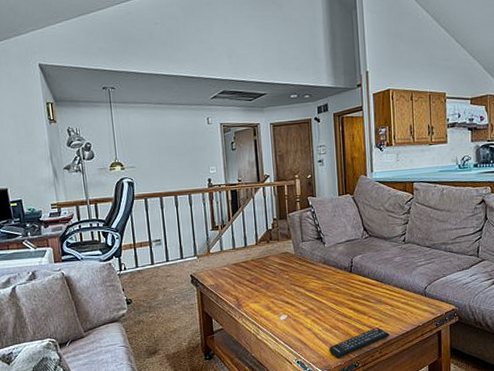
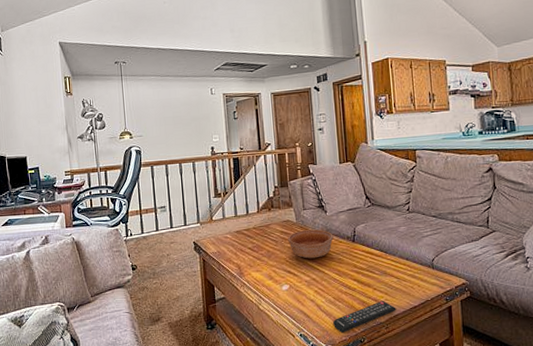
bowl: none [286,260,331,289] -> present [288,229,334,259]

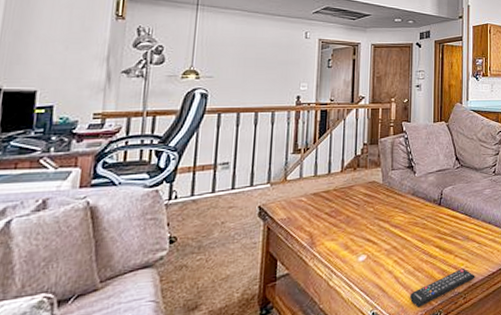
bowl: present [288,229,334,259] -> none [371,191,420,225]

